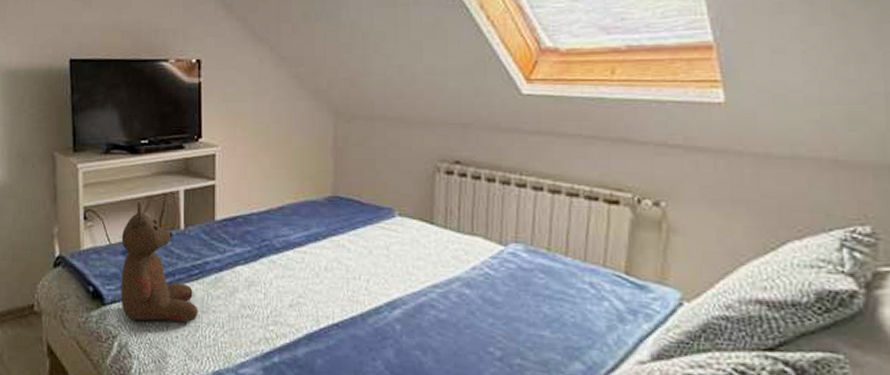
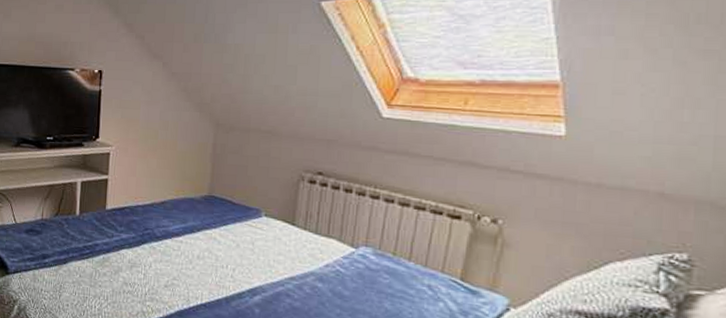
teddy bear: present [121,201,198,322] -> none [22,188,87,294]

